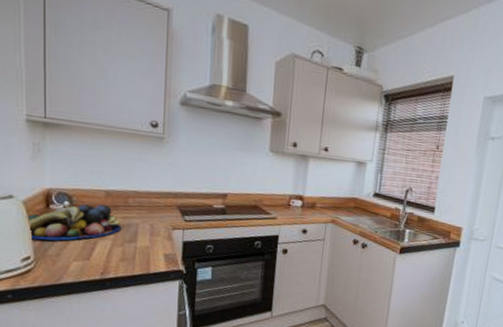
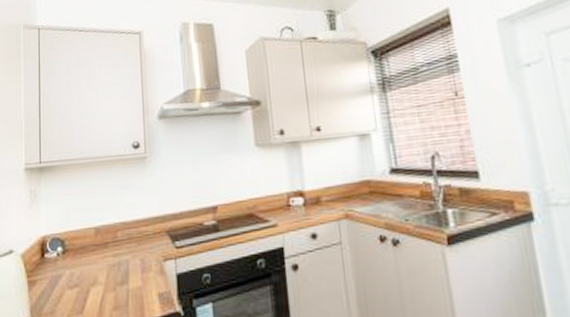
fruit bowl: present [25,204,122,241] -> none [23,244,113,298]

